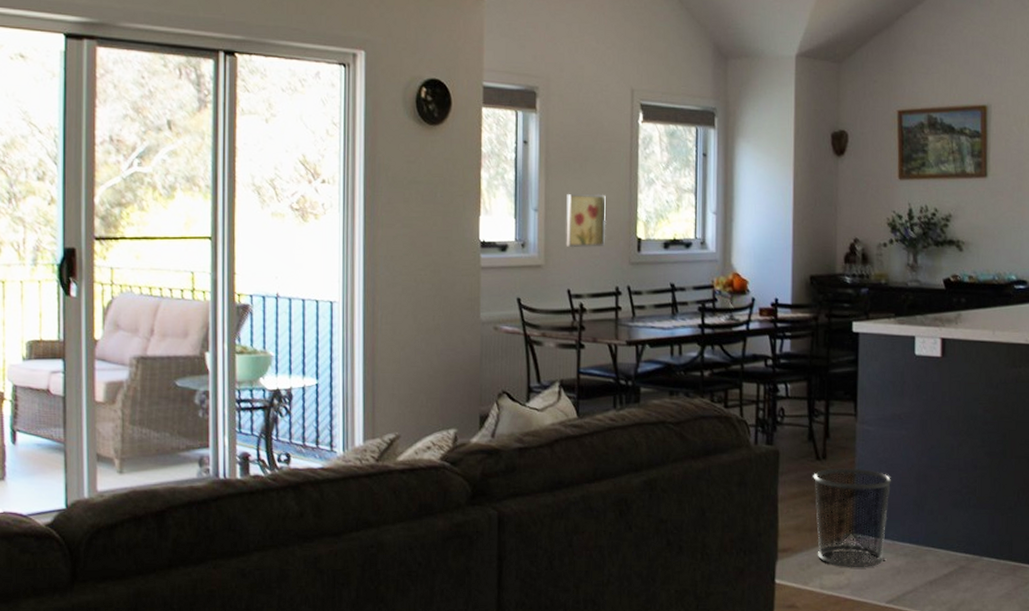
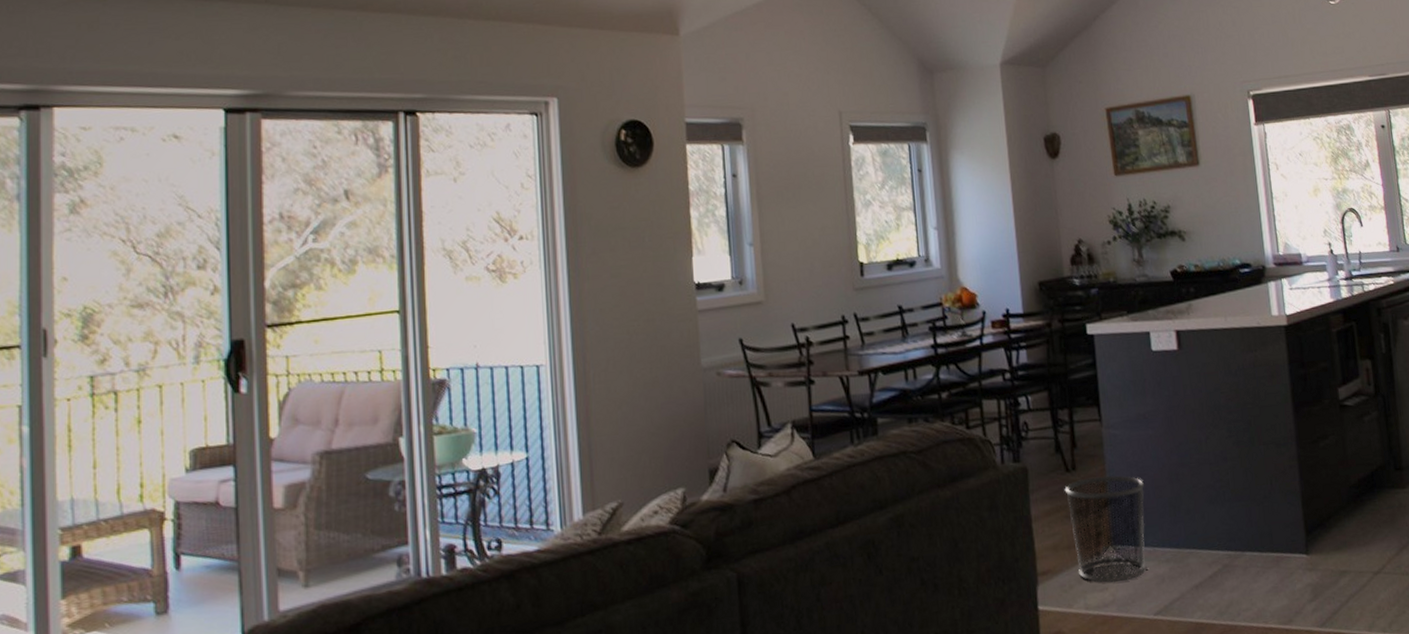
wall art: present [566,194,606,248] -> none [782,220,827,280]

